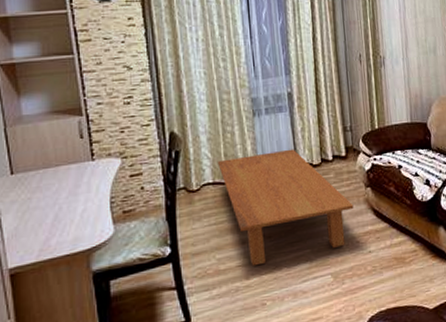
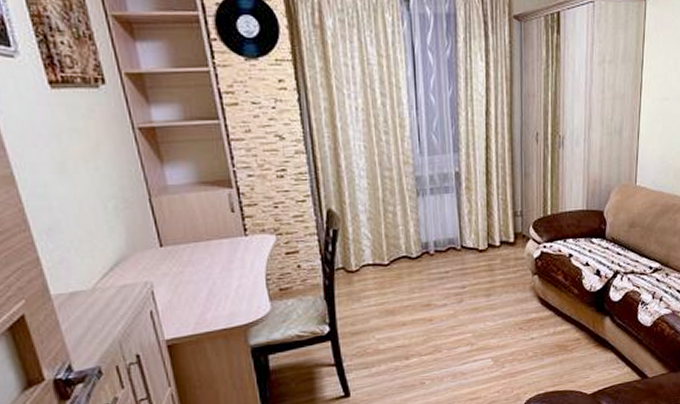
coffee table: present [218,149,354,266] -> none [378,232,519,348]

